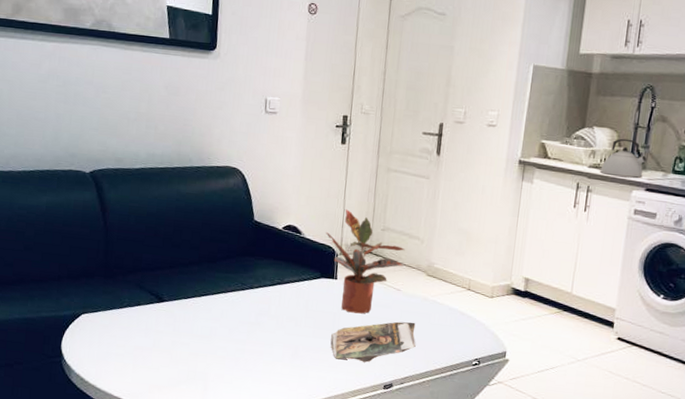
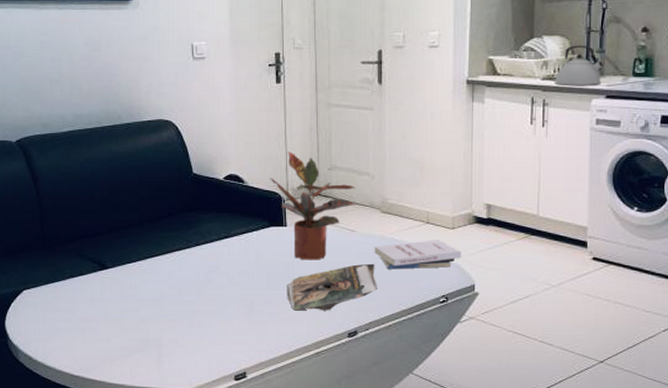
books: none [416,306,498,333] -> present [374,240,462,270]

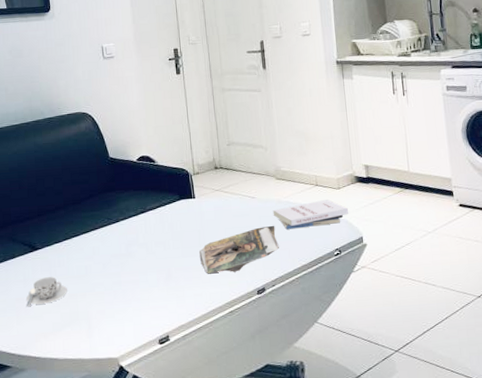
teacup: none [93,299,138,329] -> present [26,277,67,307]
potted plant: present [270,151,355,260] -> none [177,132,253,227]
kettle: present [555,45,603,87] -> none [408,26,447,60]

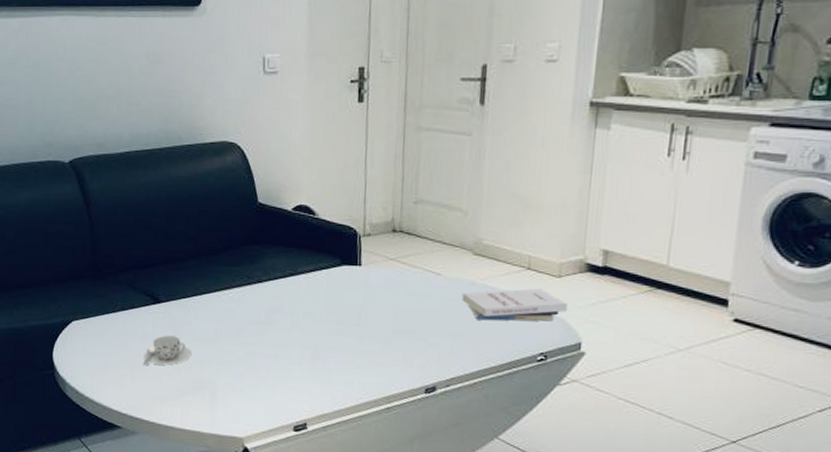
magazine: present [199,225,279,274] -> none [357,312,463,363]

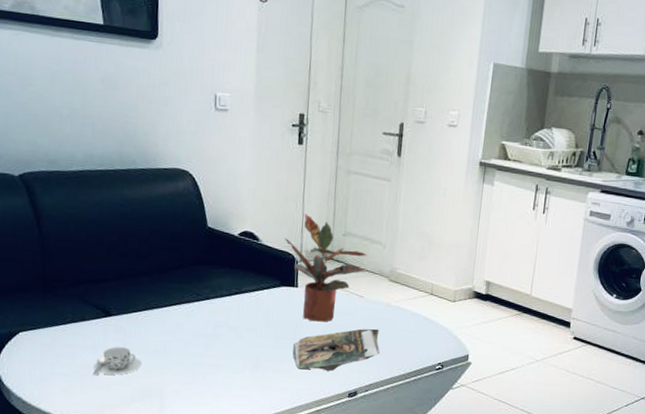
potted plant: none [344,181,444,305] -> present [284,214,367,322]
magazine: none [357,312,463,363] -> present [293,329,380,371]
books: present [461,288,569,322] -> none [379,310,460,338]

